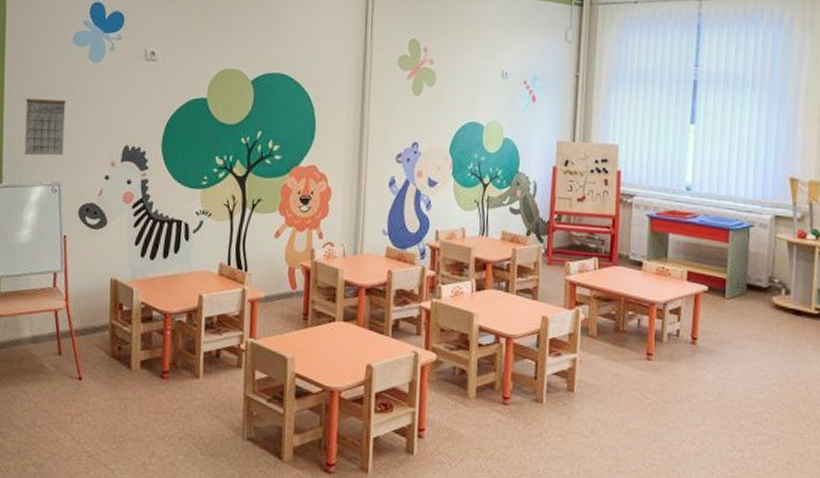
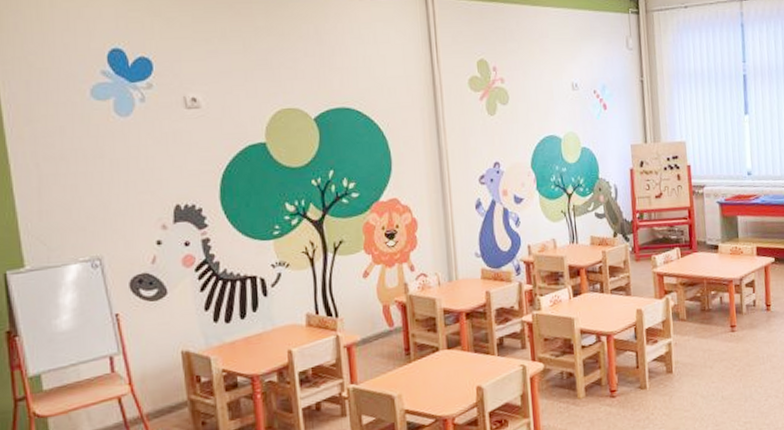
calendar: present [24,88,66,156] -> none [39,152,99,232]

